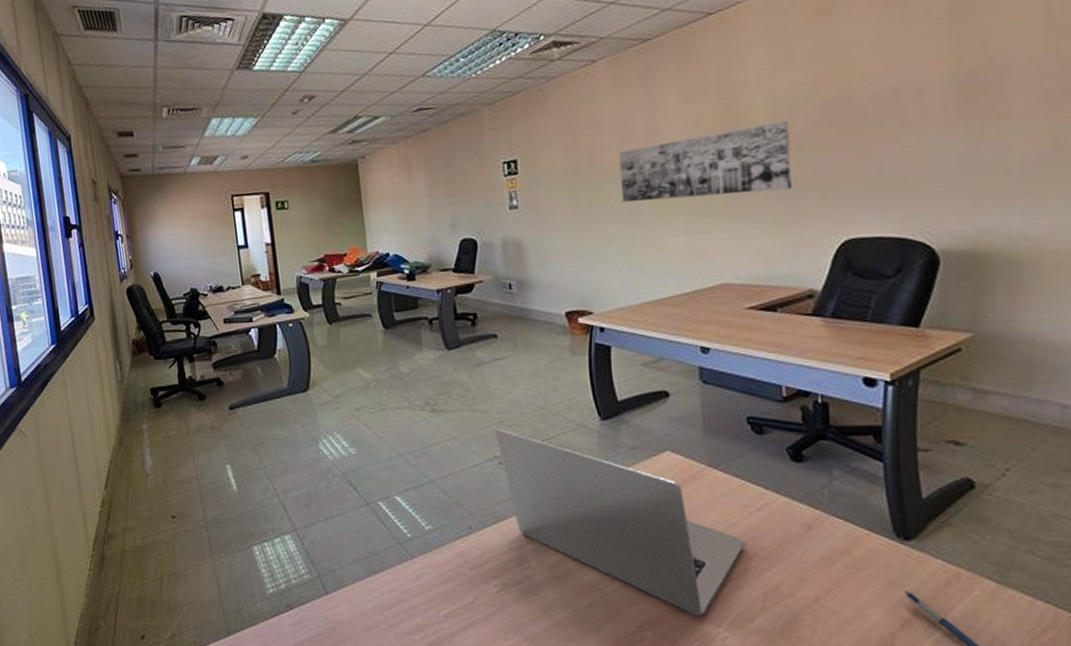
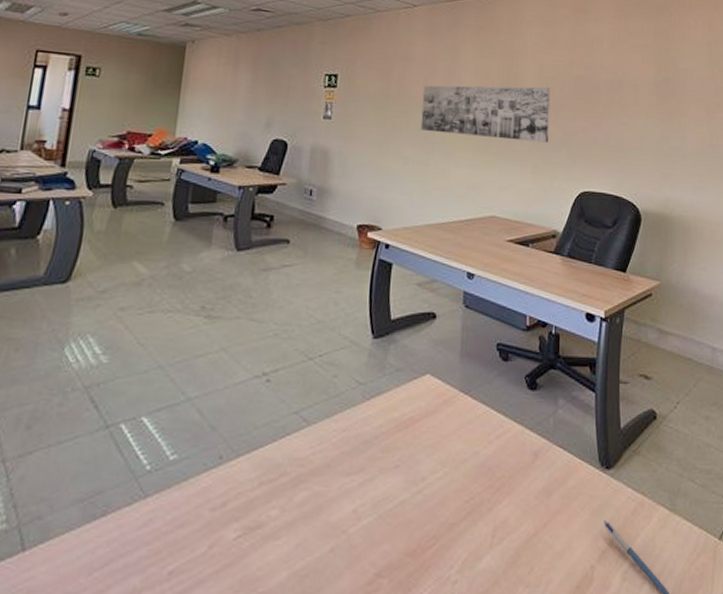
laptop: present [495,427,745,617] -> none [268,340,483,558]

